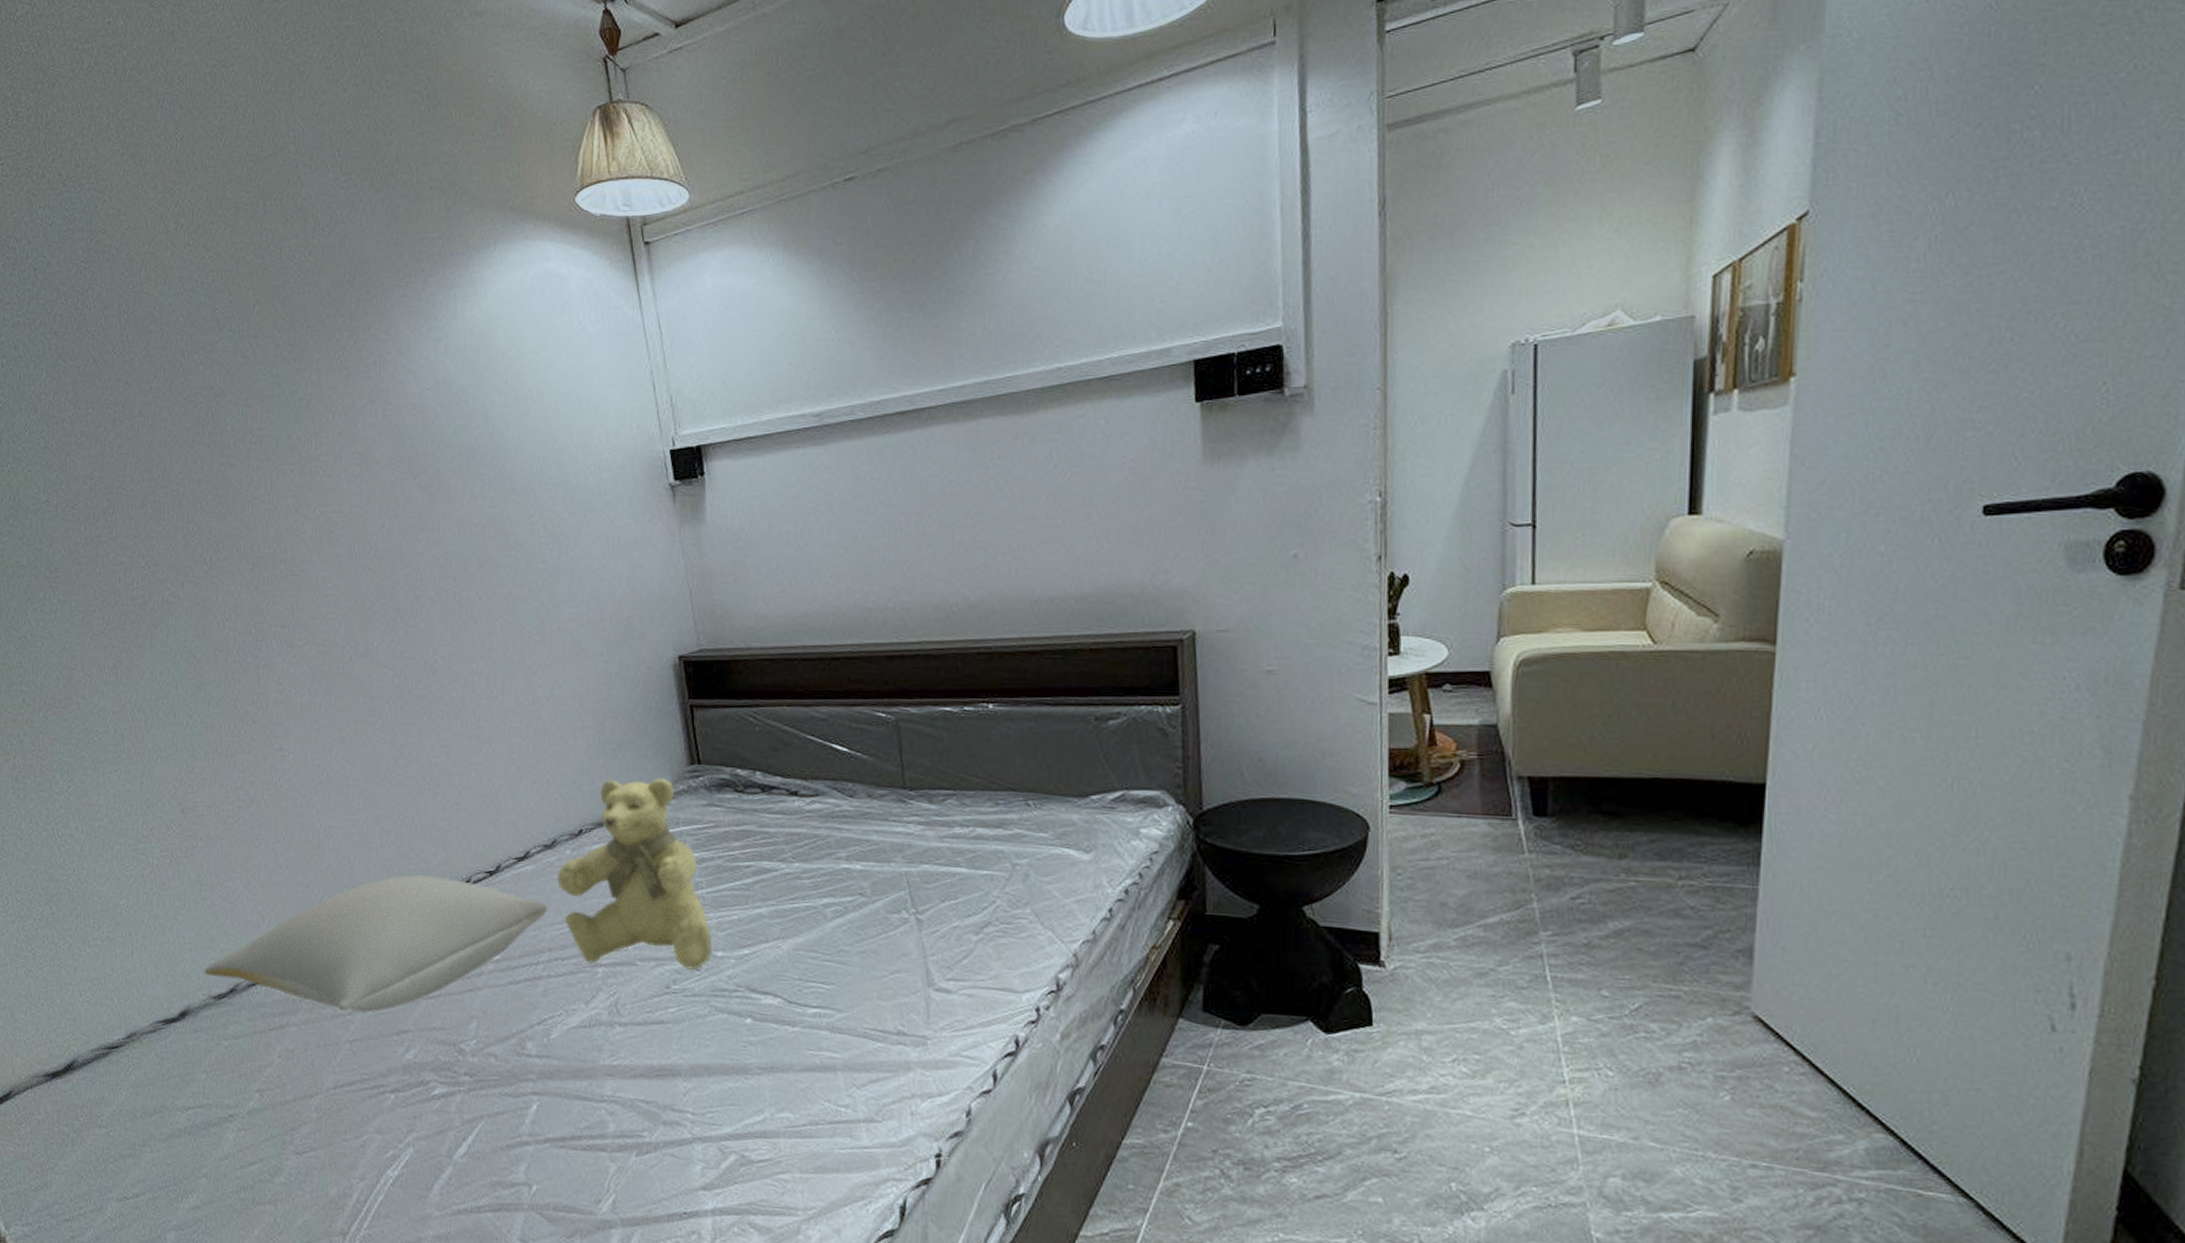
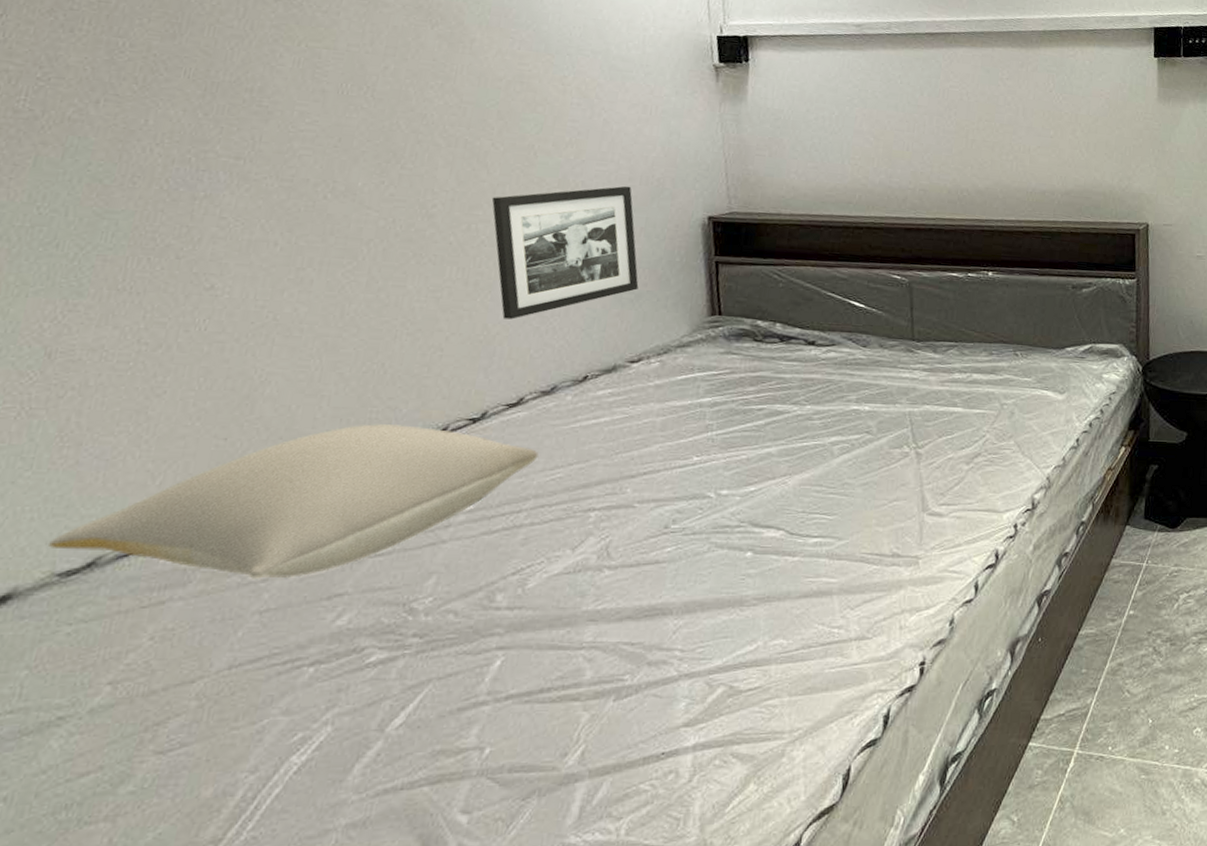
picture frame: none [482,628,619,773] -> present [491,185,639,320]
teddy bear: present [556,777,713,970] -> none [552,326,718,509]

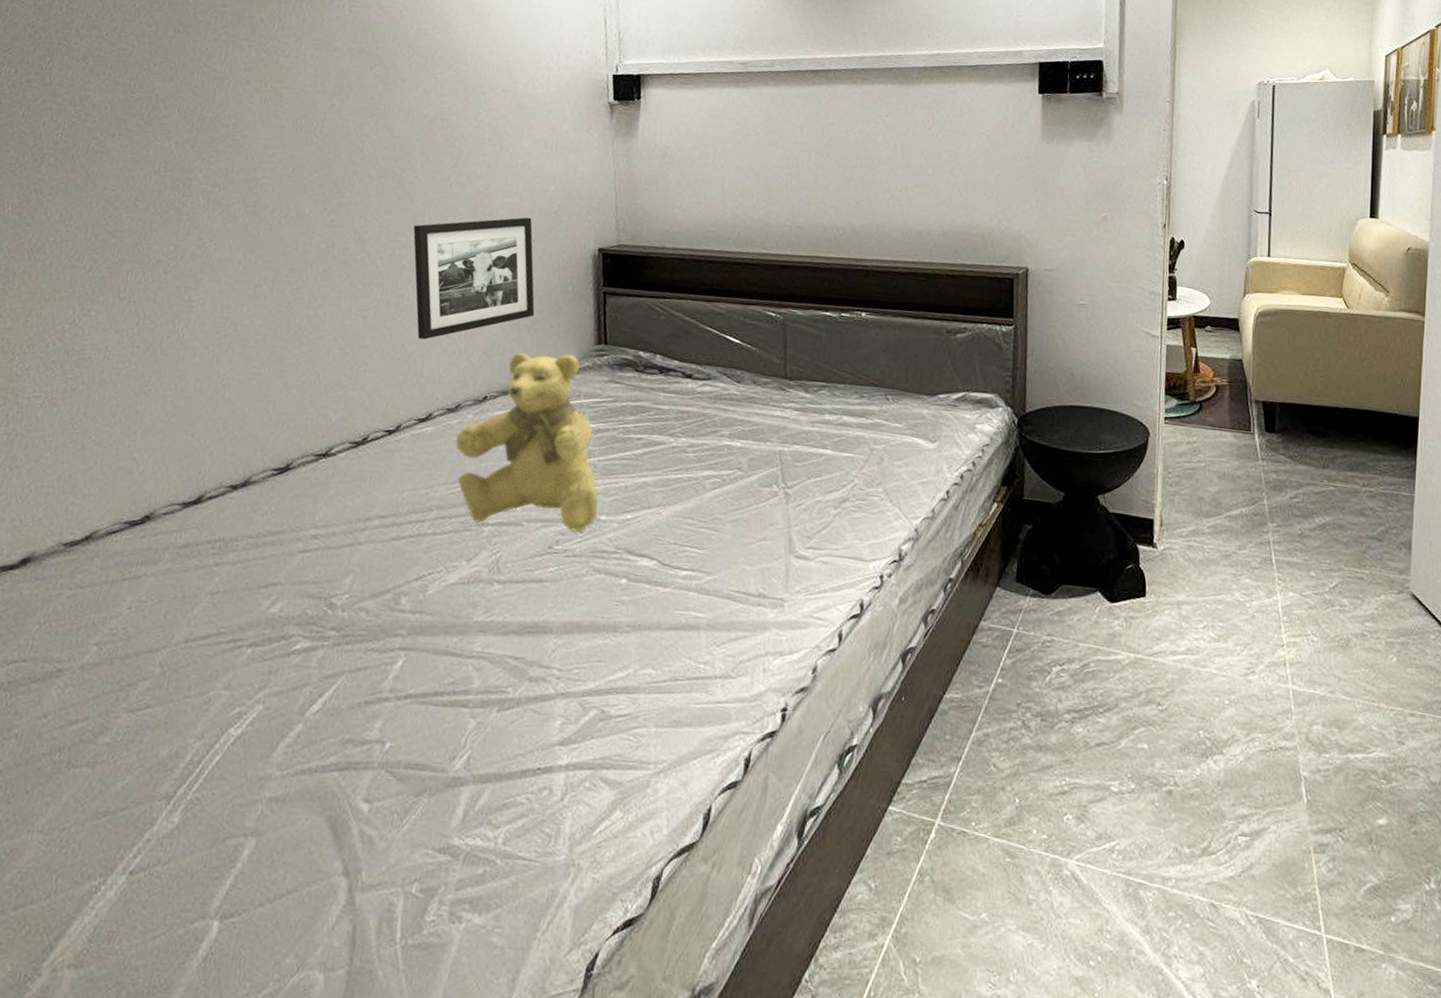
pillow: present [48,423,540,580] -> none [59,429,443,565]
teddy bear: none [552,326,718,509] -> present [455,352,599,532]

